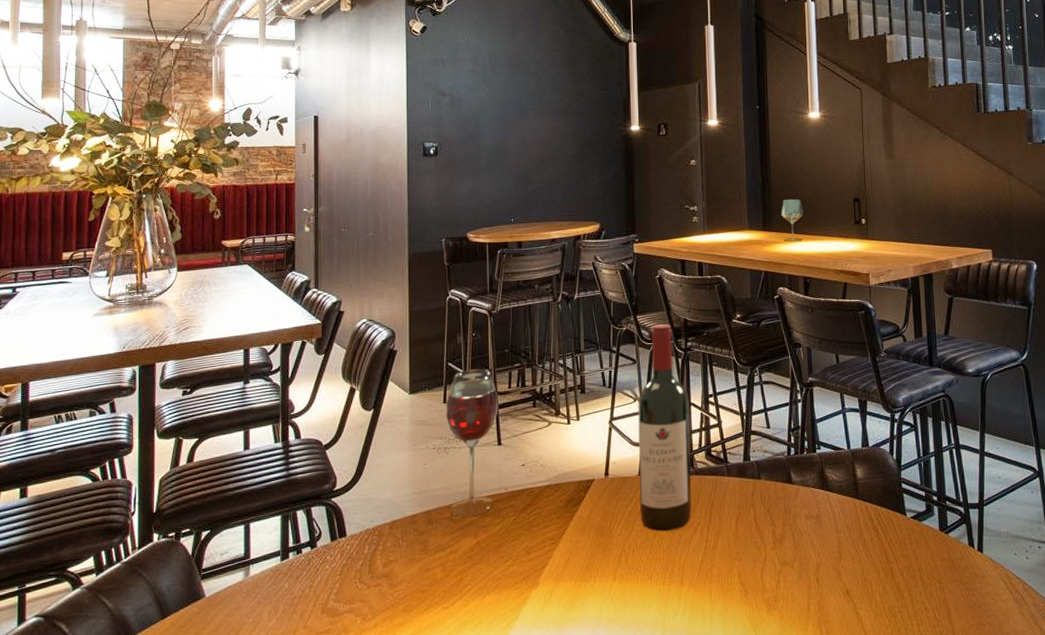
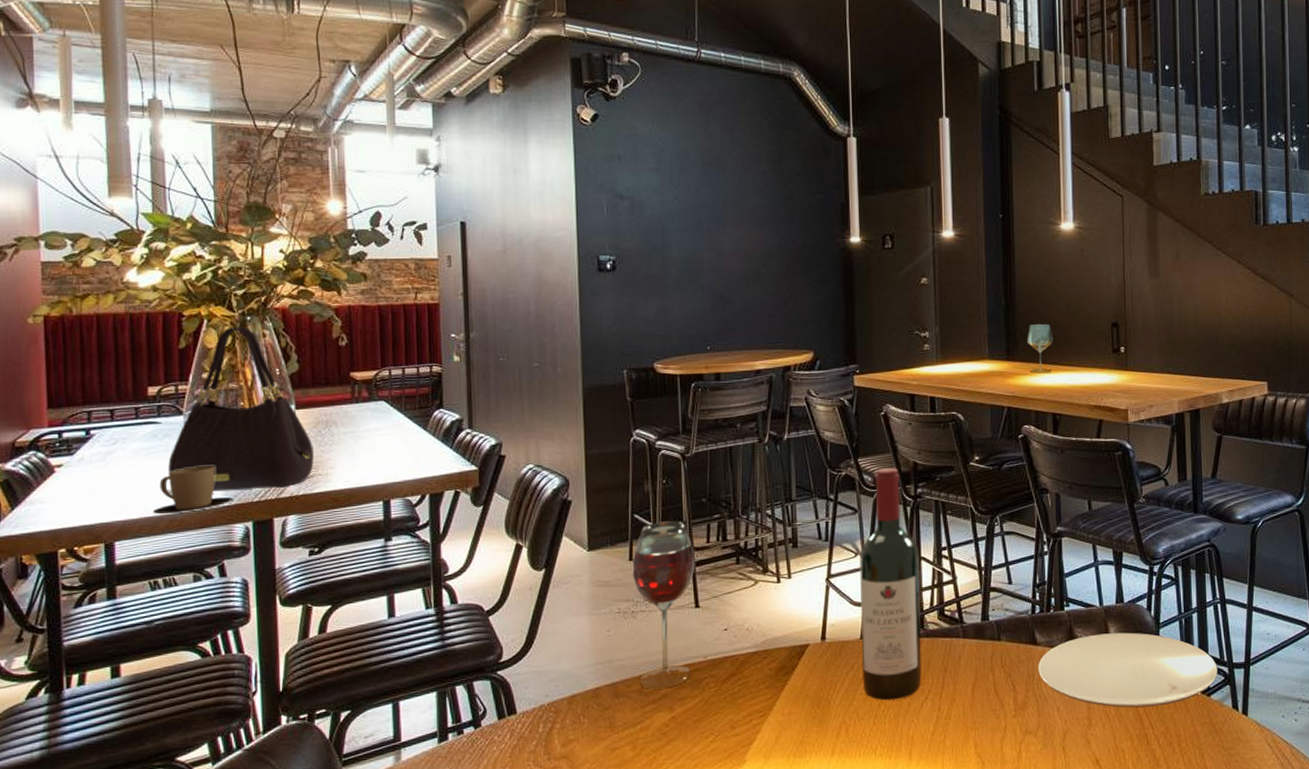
cup: none [60,319,124,359] -> present [152,466,233,515]
handbag: none [75,203,190,340] -> present [168,326,314,492]
plate: none [794,473,955,543] -> present [1038,632,1218,708]

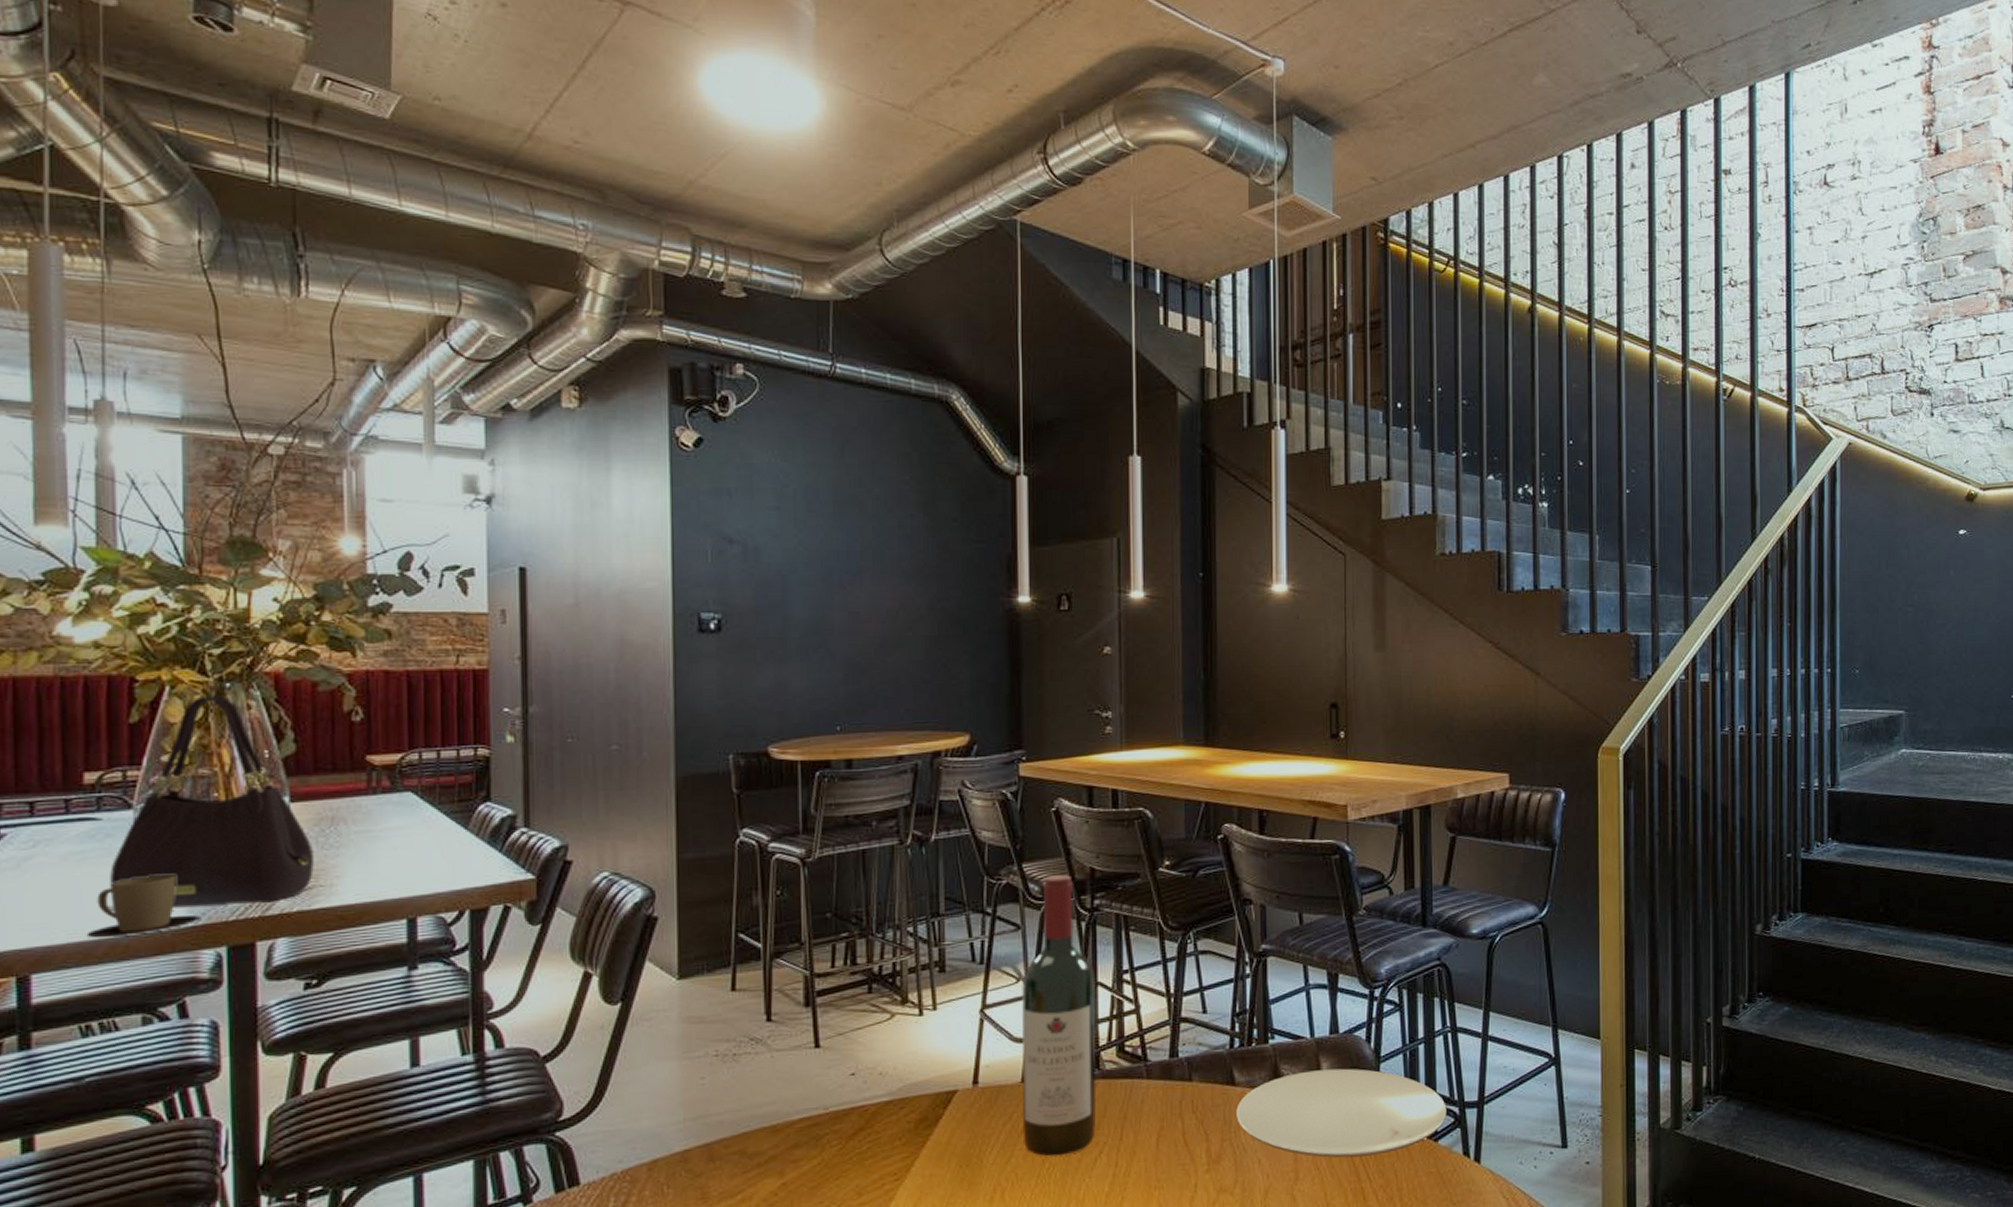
wineglass: present [632,521,695,690] -> none [735,941,816,1151]
wine glass: present [1026,324,1054,374] -> none [1229,703,1261,763]

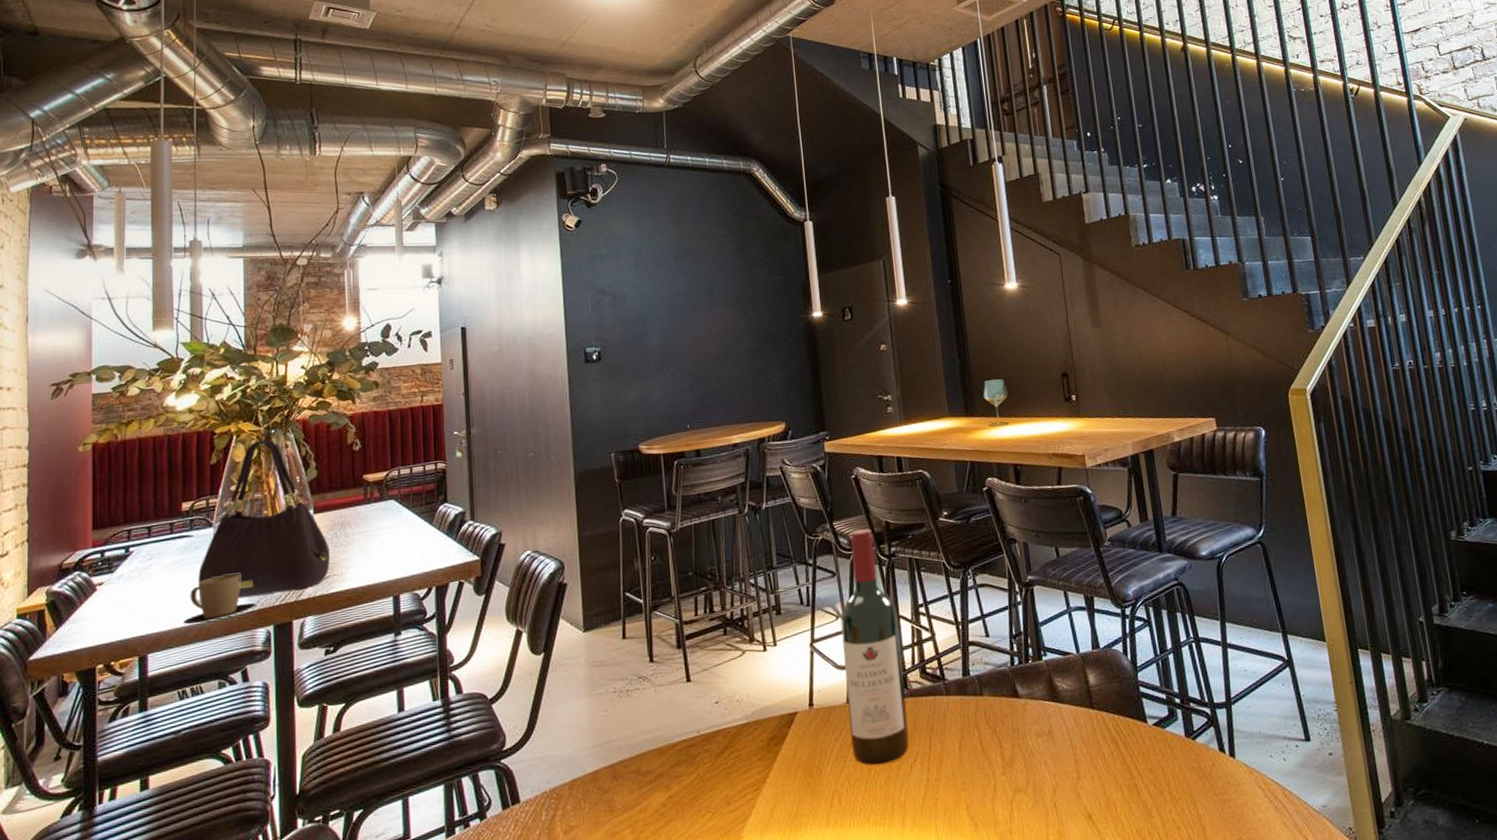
wine glass: none [1229,703,1261,763] -> present [982,379,1009,428]
plate: present [1236,1068,1447,1158] -> none [1022,678,1200,758]

